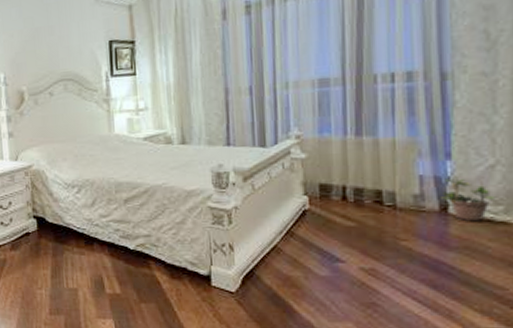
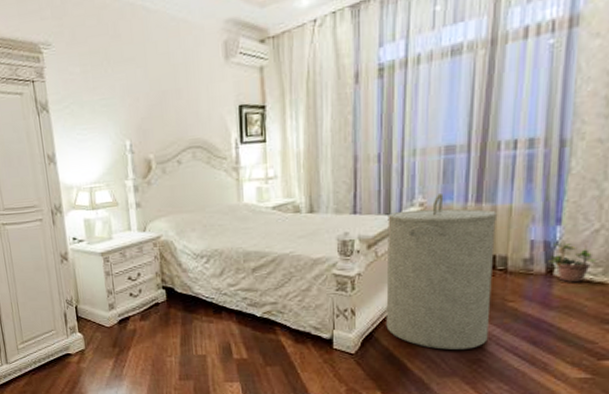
laundry hamper: none [263,125,382,291] -> present [386,192,498,350]

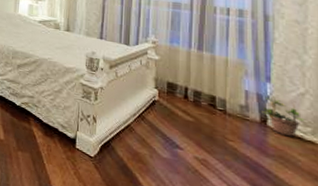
laundry hamper: present [386,192,498,350] -> none [122,36,216,178]

